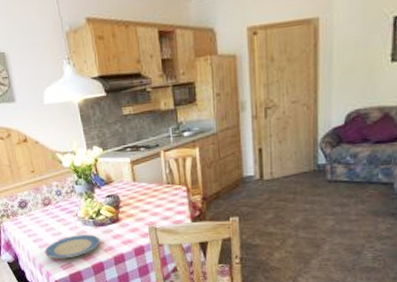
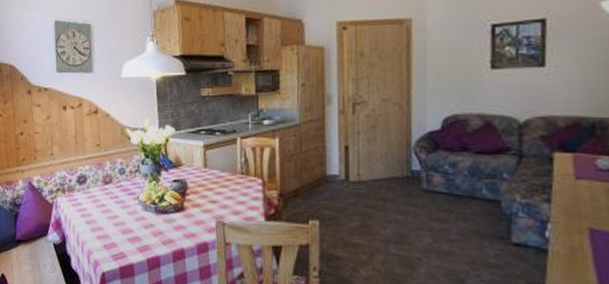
plate: present [45,234,101,259] -> none [97,220,160,248]

